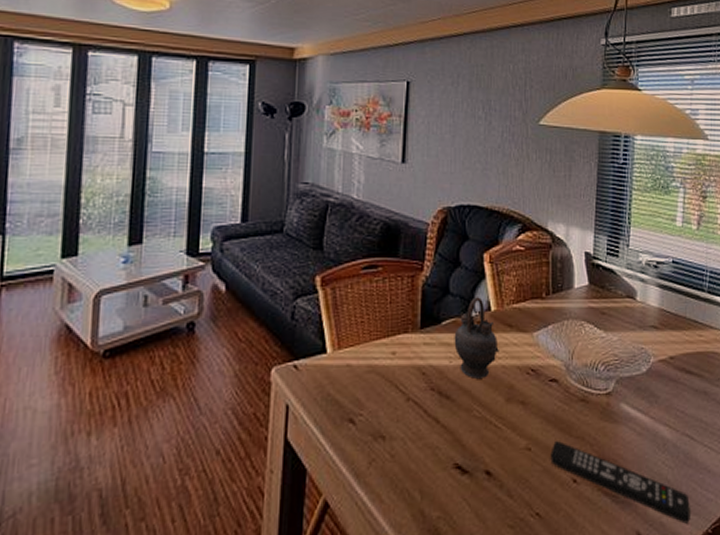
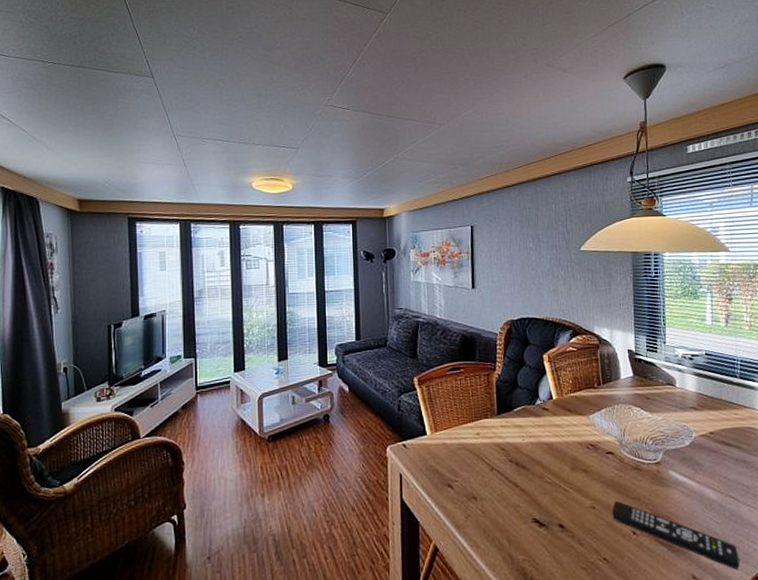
teapot: present [454,297,499,379] -> none [524,389,562,452]

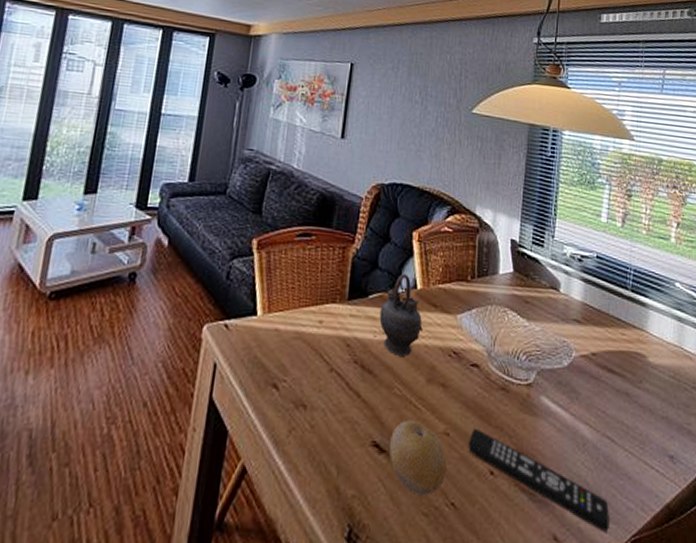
teapot: none [524,389,562,452] -> present [379,274,423,356]
fruit: none [547,499,597,555] -> present [389,419,447,495]

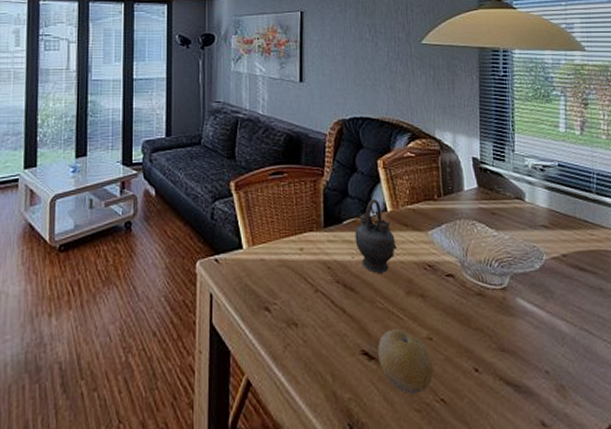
remote control: present [468,427,609,532] -> none [451,331,595,416]

